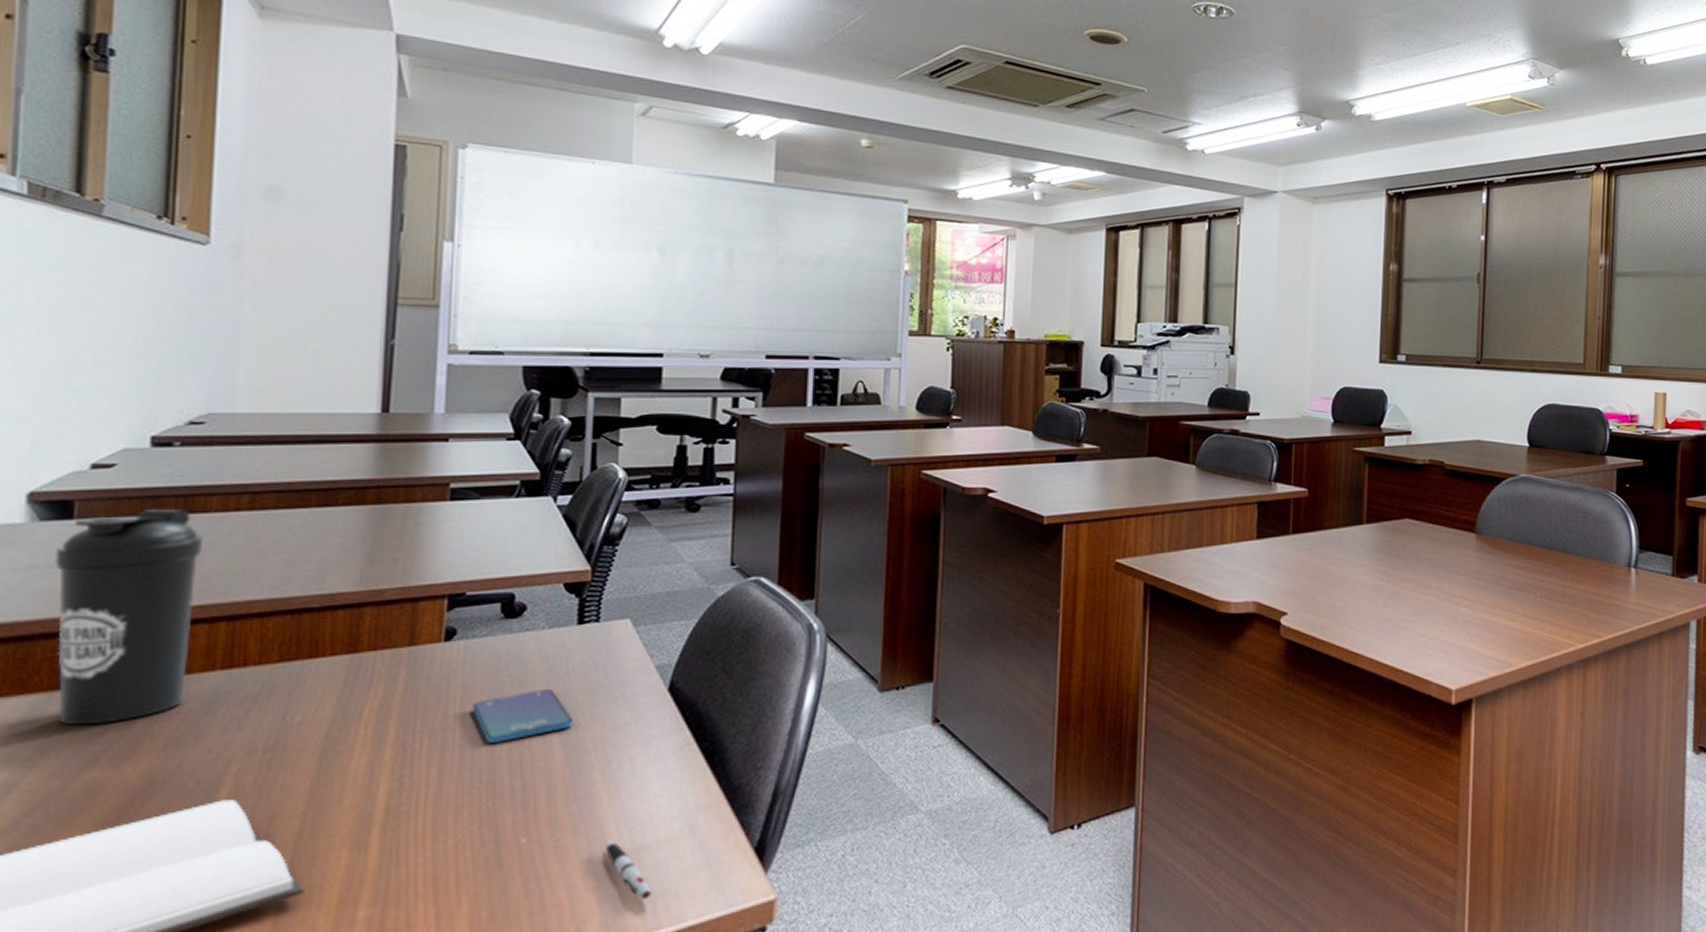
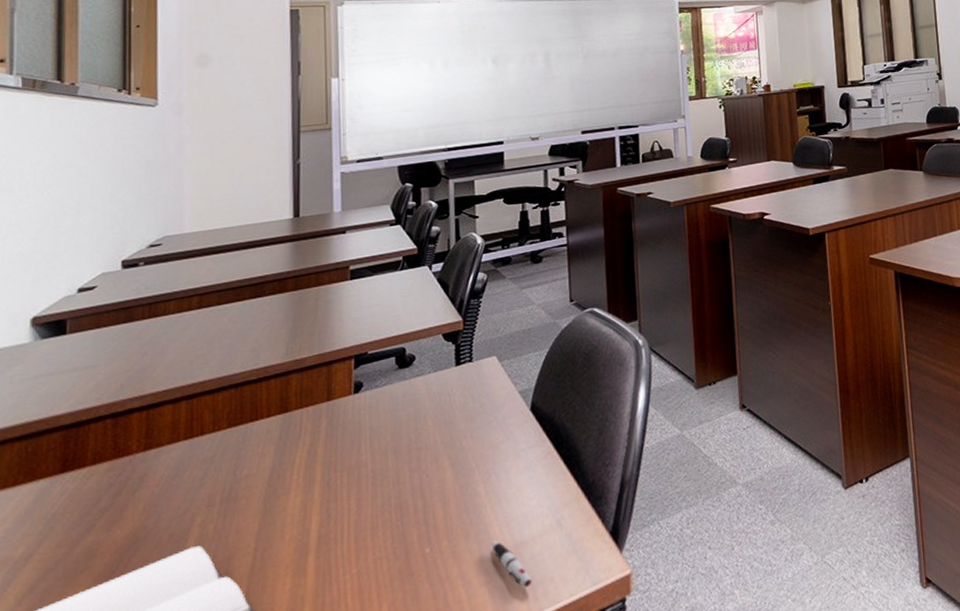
water bottle: present [55,508,204,726] -> none [54,315,166,502]
smartphone: present [473,689,573,743] -> none [380,422,458,472]

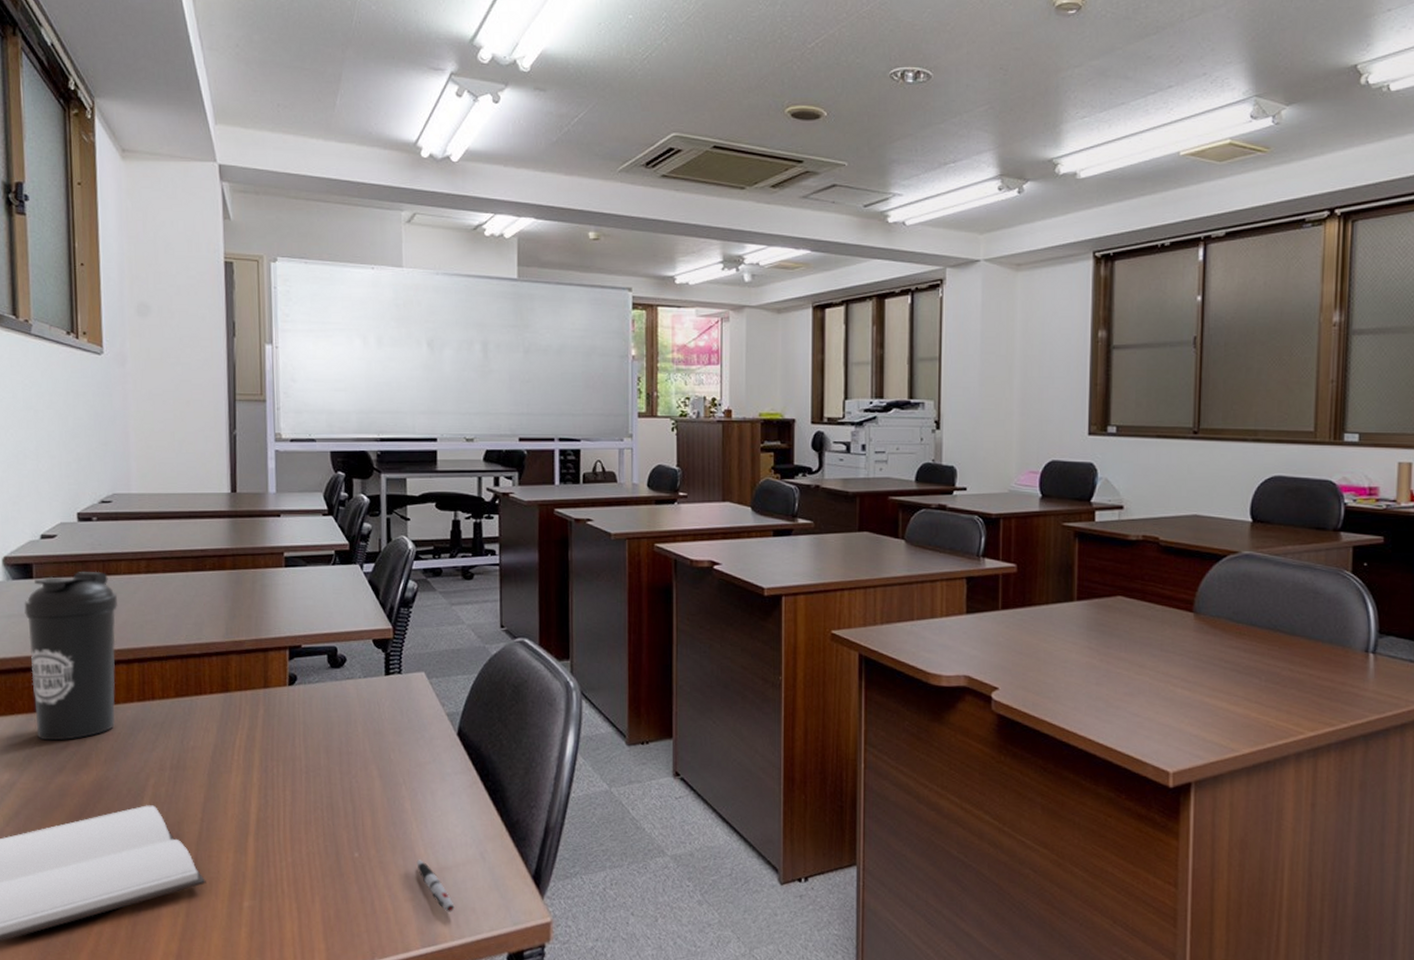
water bottle: none [54,315,166,502] -> present [24,571,119,741]

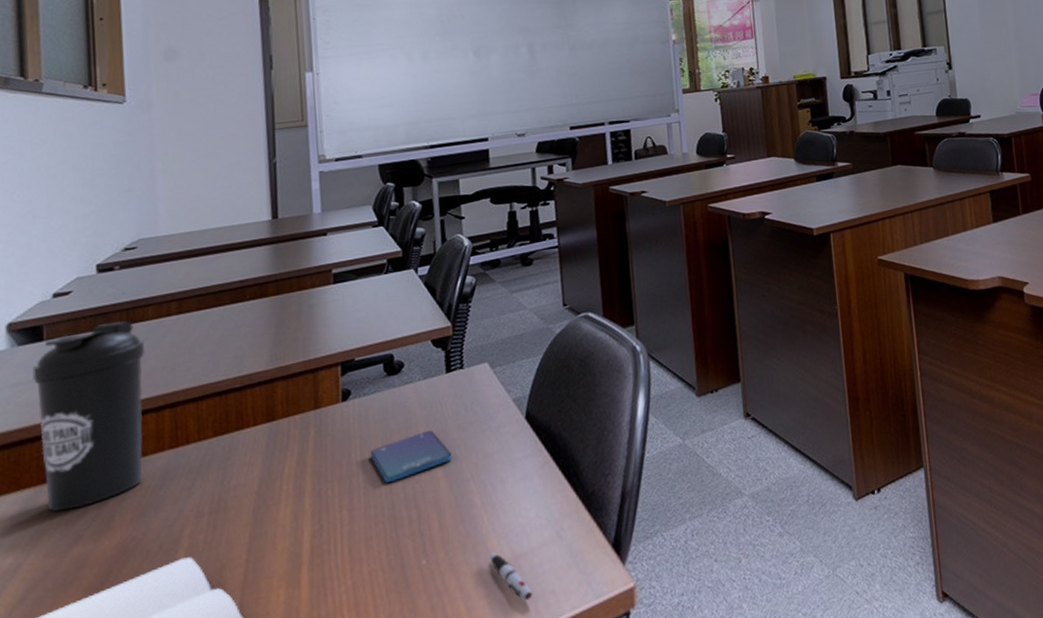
smartphone: none [313,729,387,772] -> present [371,430,452,483]

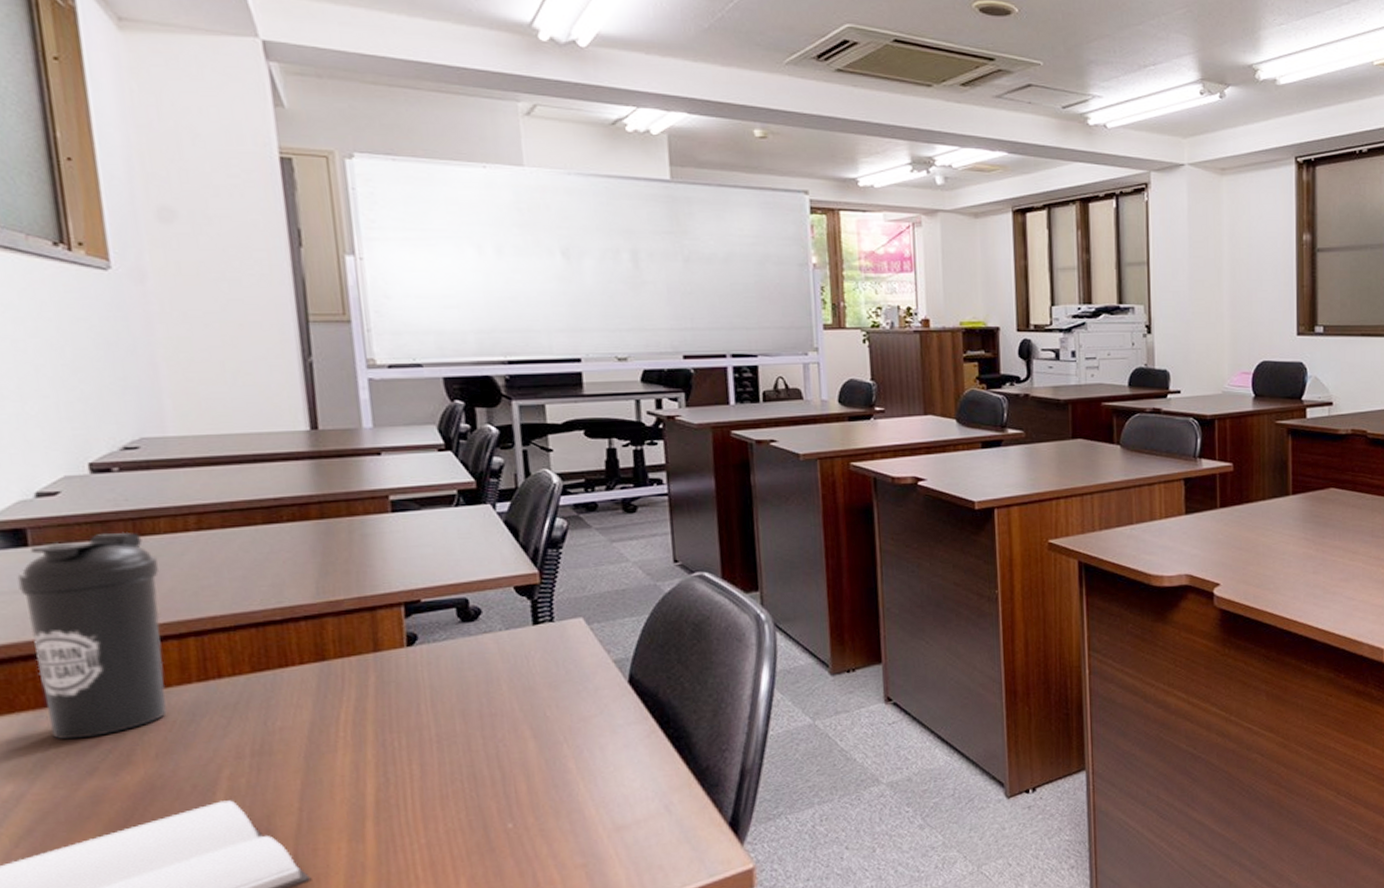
smartphone: present [371,430,452,483] -> none [444,687,542,738]
pen: present [489,552,533,601] -> none [586,821,638,874]

